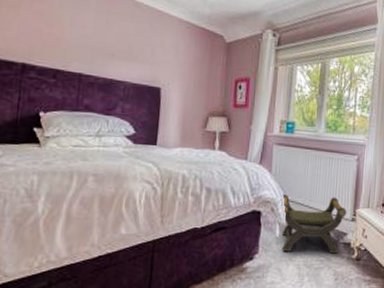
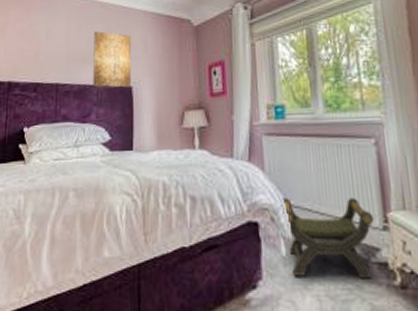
wall art: none [120,29,163,88] -> present [93,31,131,88]

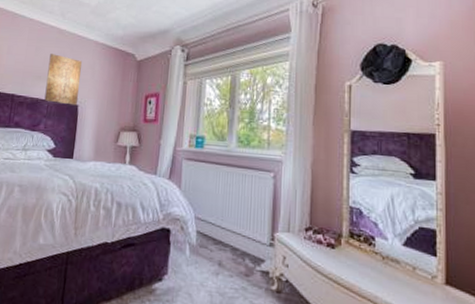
stool: present [280,197,375,279] -> none [190,212,264,283]

